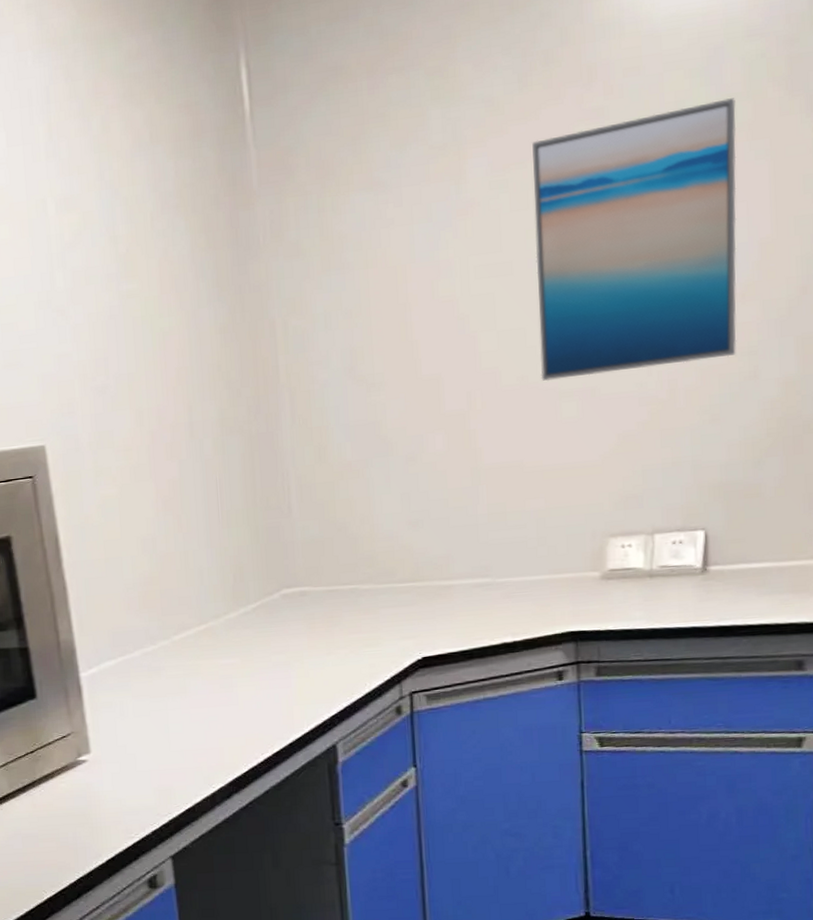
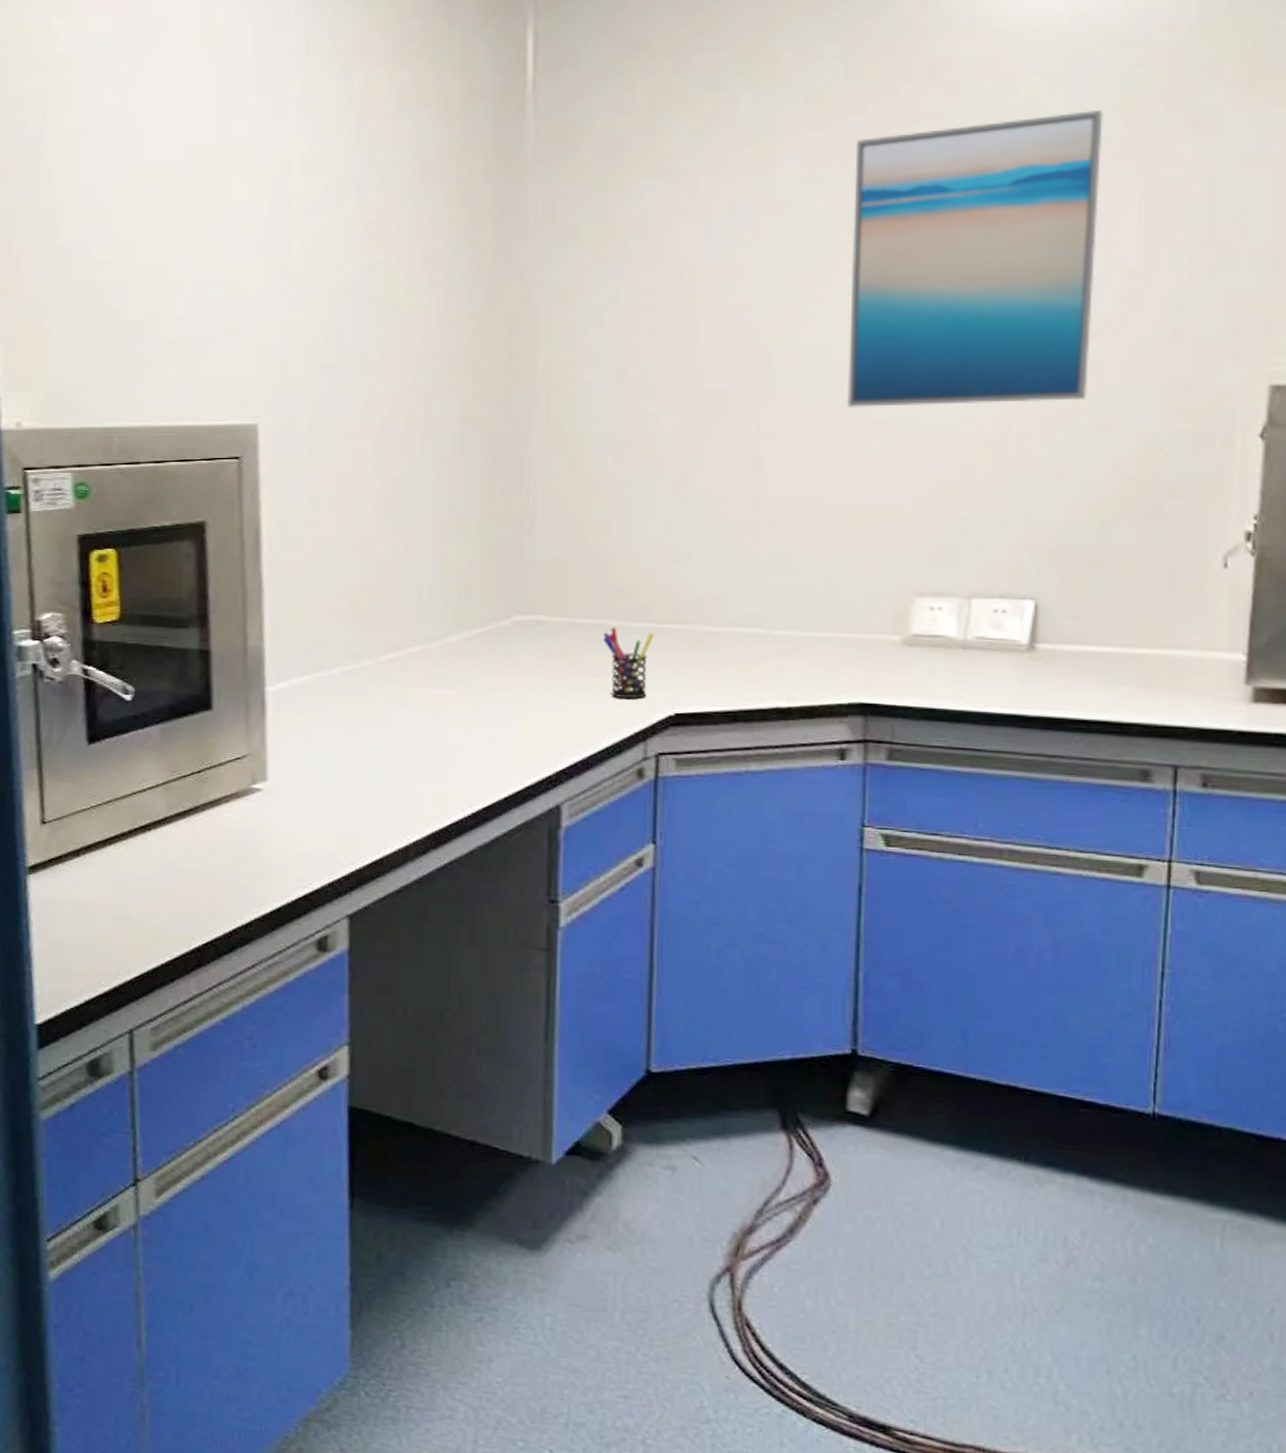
pen holder: none [357,590,399,650] -> present [603,627,654,698]

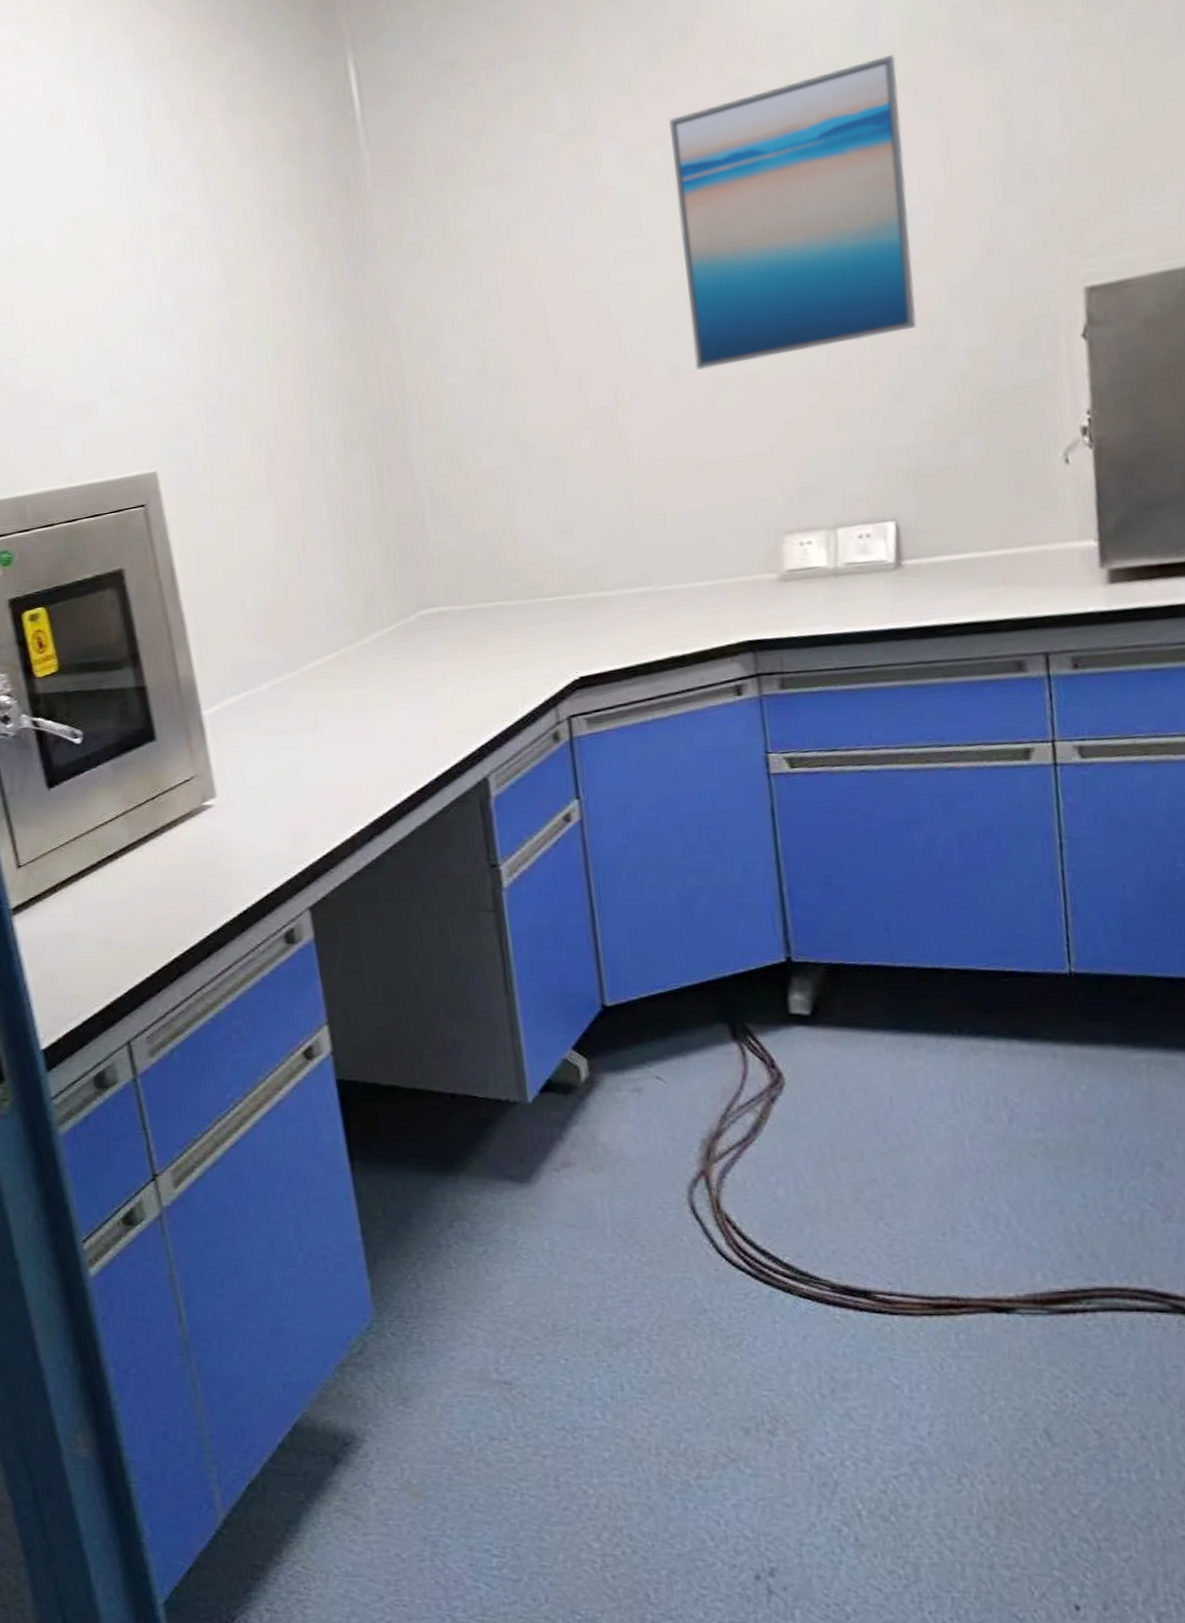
pen holder: present [603,627,654,698] -> none [503,606,551,671]

